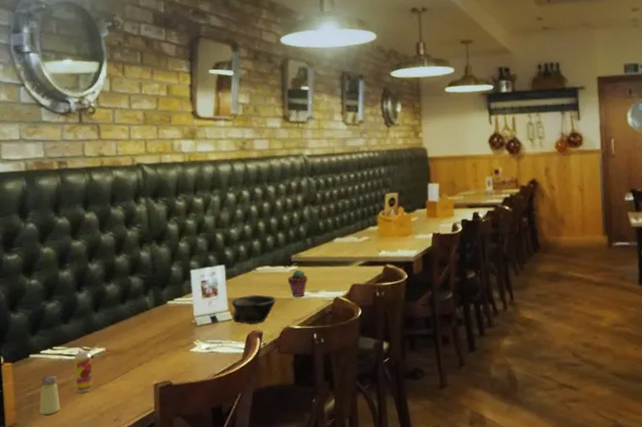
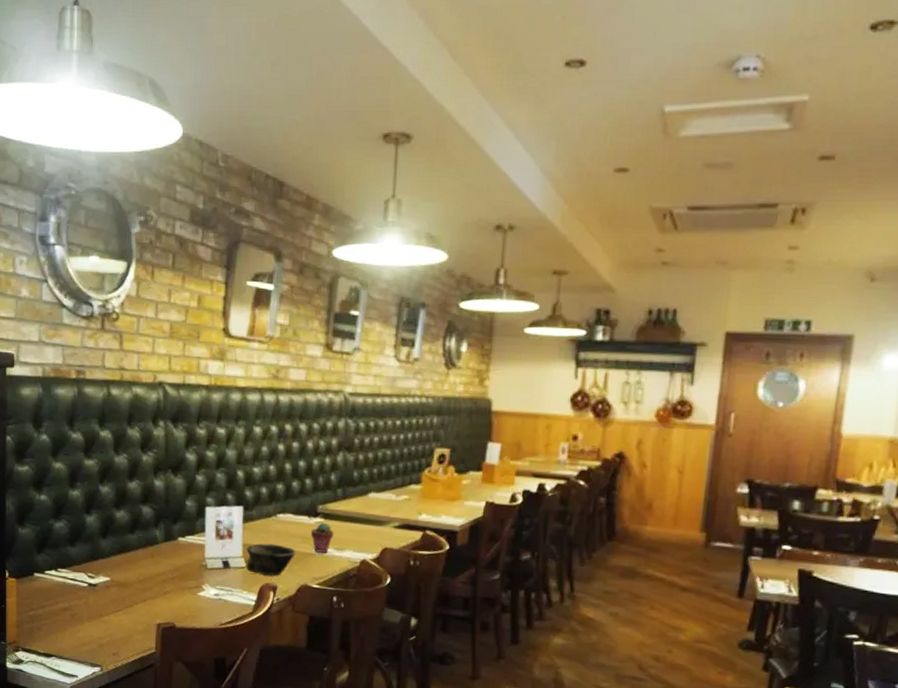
saltshaker: present [39,375,60,415] -> none [40,597,61,638]
beverage can: present [74,350,93,393] -> none [76,576,95,621]

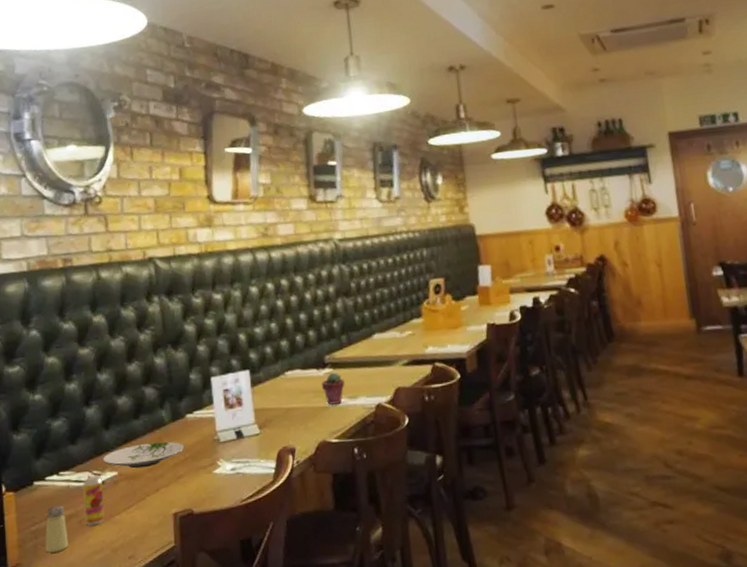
saltshaker: none [40,597,61,638] -> present [45,505,68,553]
beverage can: none [76,576,95,621] -> present [83,474,105,526]
plate: none [97,556,174,579] -> present [102,441,185,469]
bowl: present [245,543,297,576] -> none [258,403,310,439]

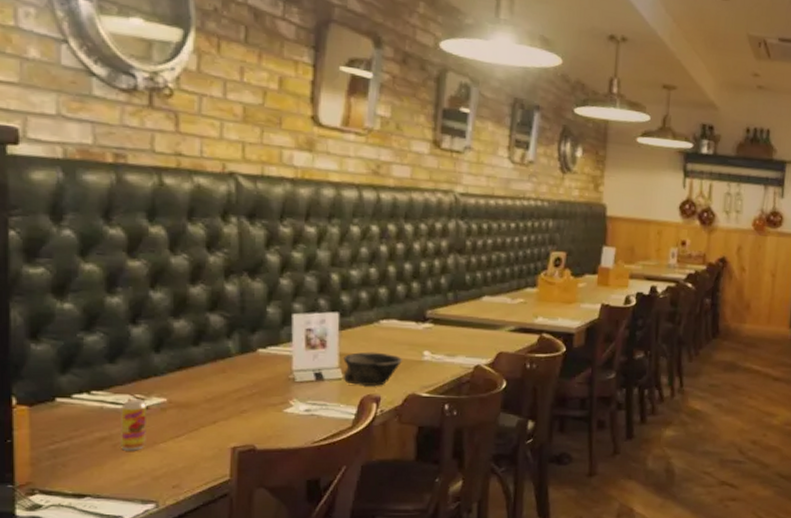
saltshaker: present [45,505,68,553] -> none [66,425,97,474]
plate: present [102,441,185,469] -> none [148,372,253,398]
bowl: none [258,403,310,439] -> present [343,351,403,386]
potted succulent: present [321,372,345,405] -> none [418,327,445,360]

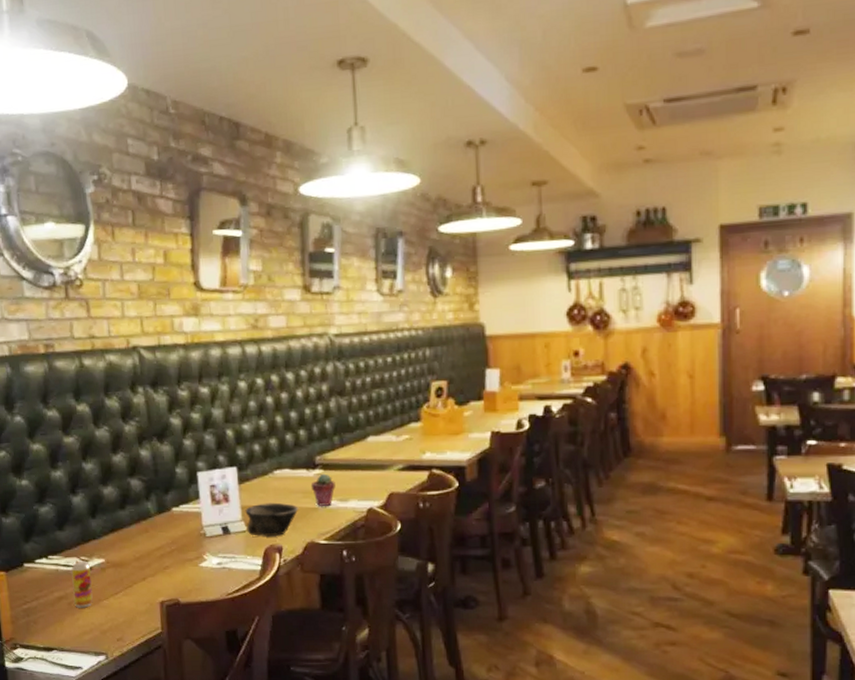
potted succulent: none [418,327,445,360] -> present [310,473,336,506]

